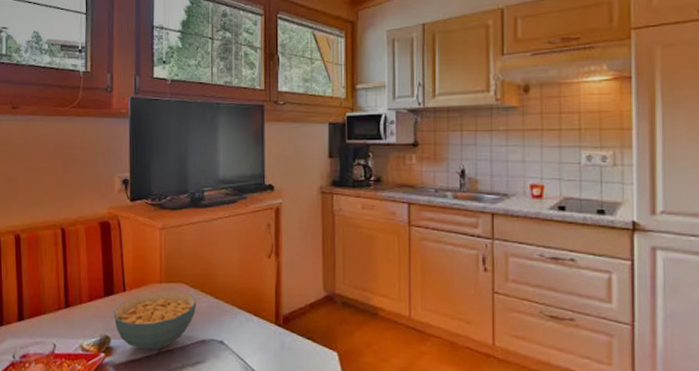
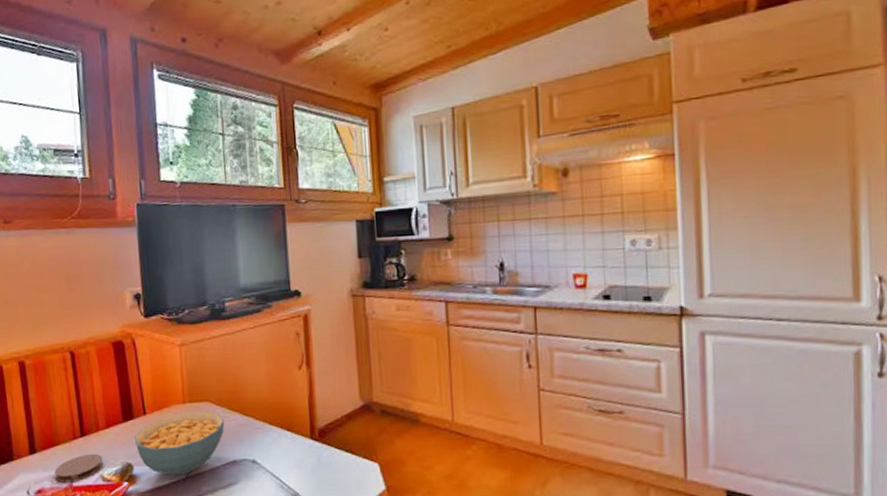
coaster: none [39,324,84,350] -> present [54,453,104,483]

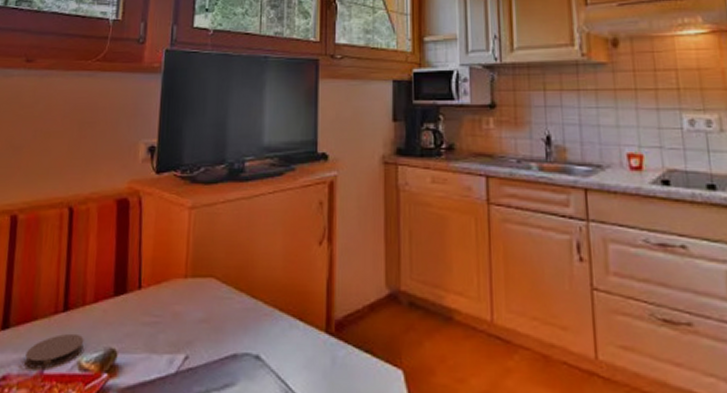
cereal bowl: present [134,410,225,476] -> none [123,287,229,370]

